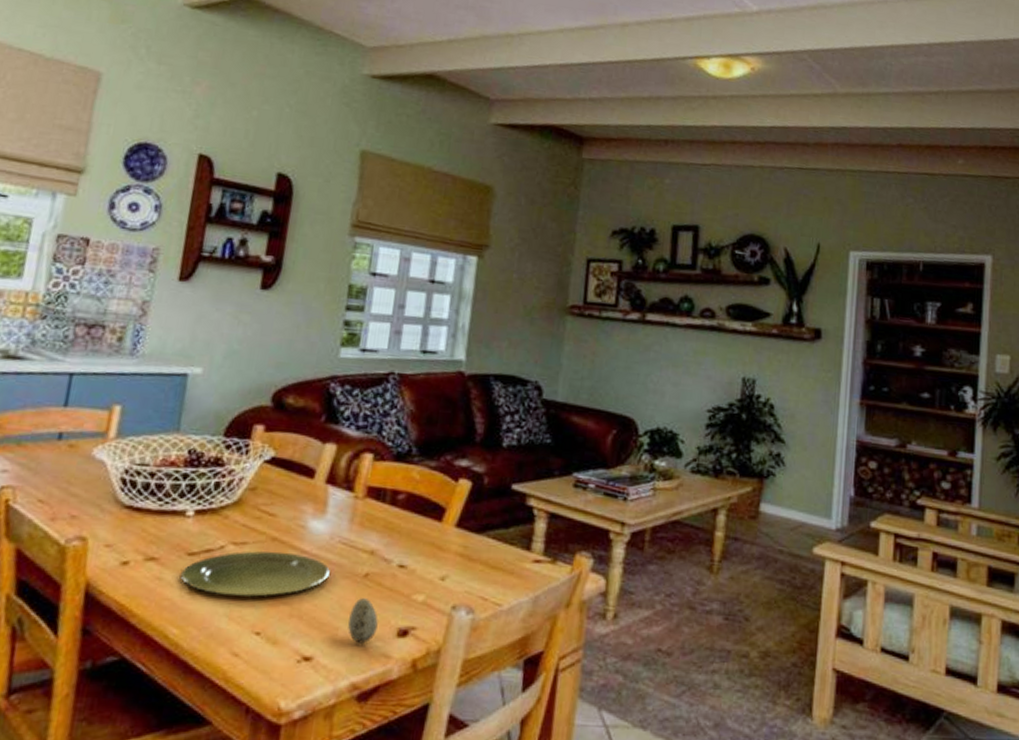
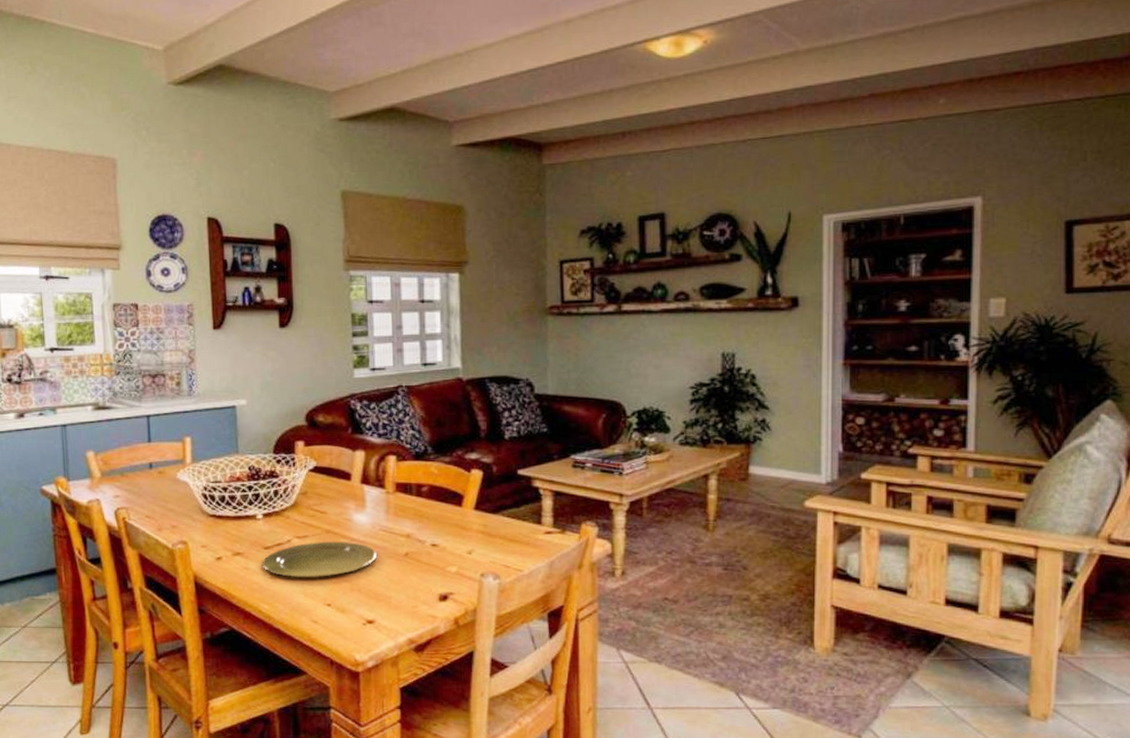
speckled egg: present [348,598,378,644] -> none [398,573,422,608]

